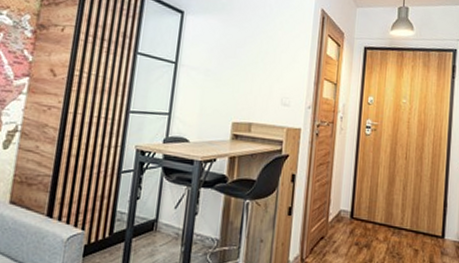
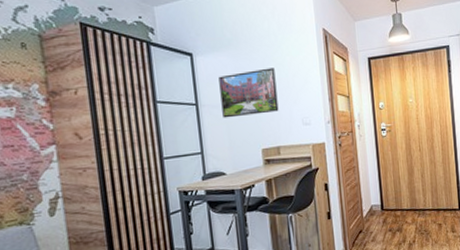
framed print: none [199,38,264,86] -> present [218,68,279,118]

